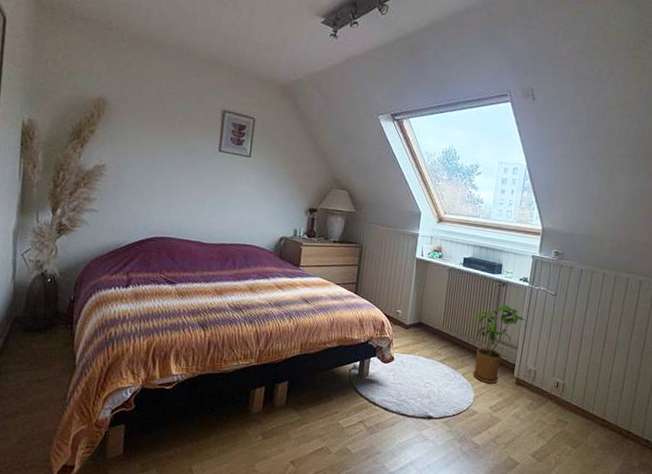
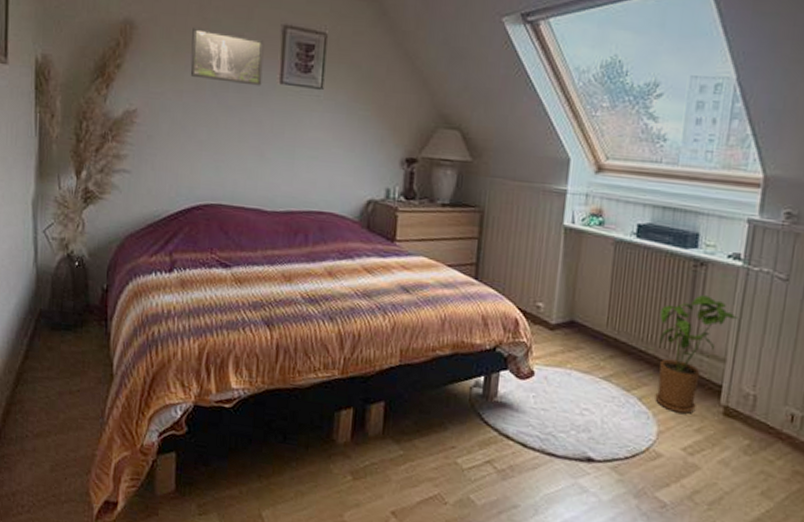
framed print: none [149,107,208,153] -> present [190,27,265,86]

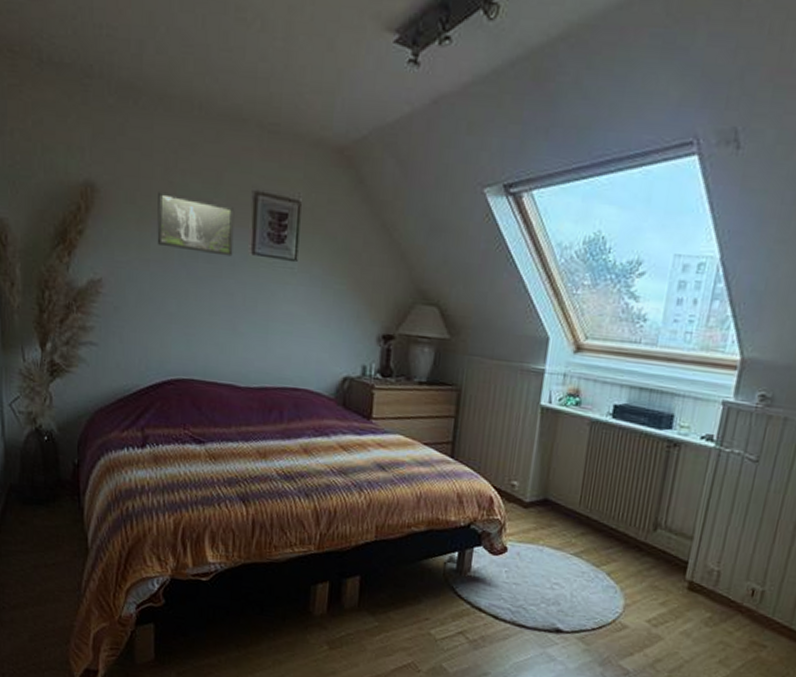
house plant: present [655,295,738,414] -> none [623,475,707,588]

